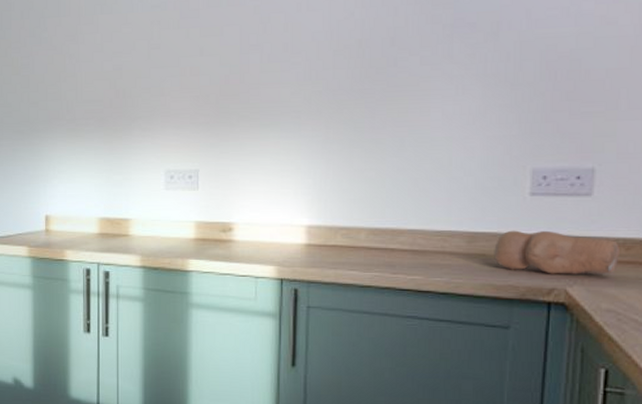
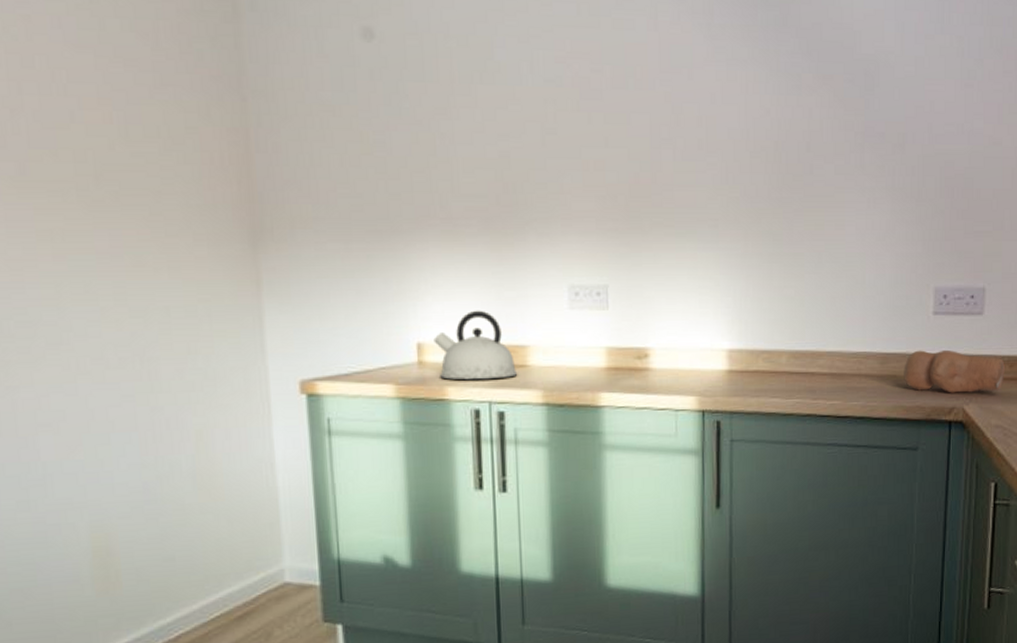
kettle: none [58,190,121,246] -> present [434,310,518,380]

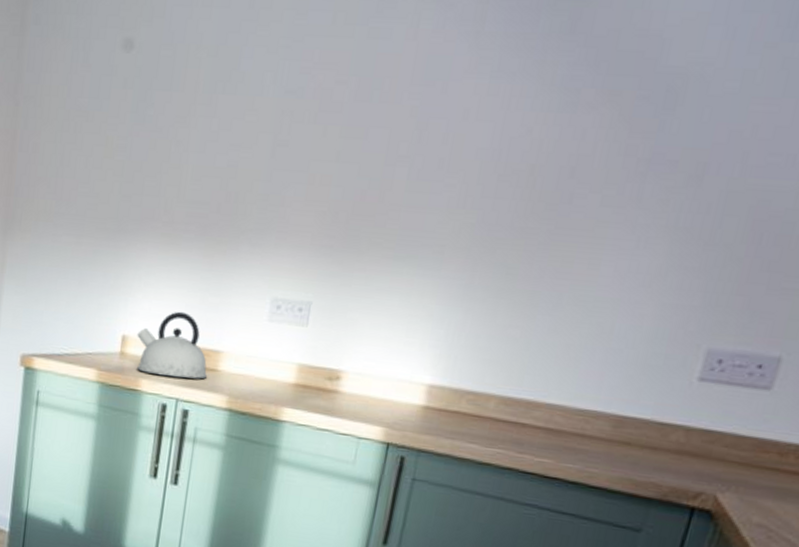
bread loaf: present [904,349,1005,393] -> none [640,419,790,483]

